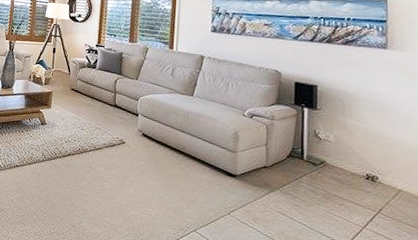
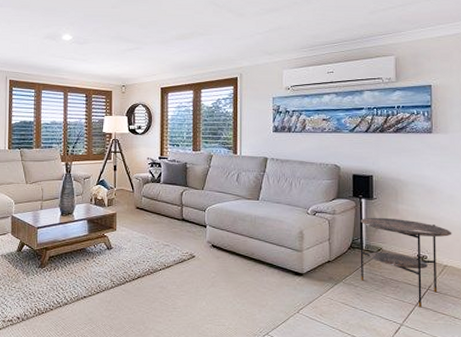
side table: none [300,127,409,232] -> present [360,217,452,308]

